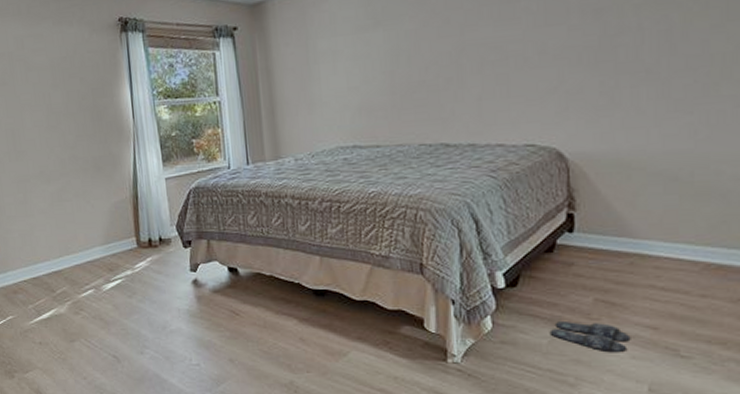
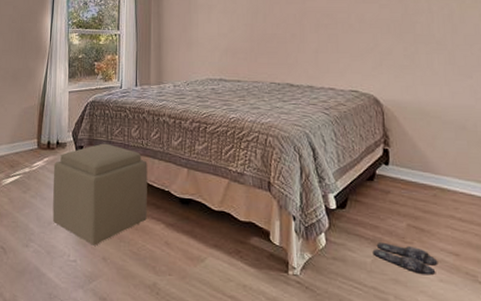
ottoman: none [159,235,276,347] -> present [52,143,148,246]

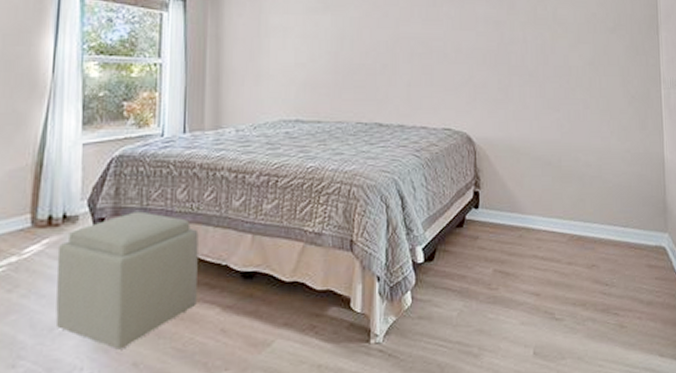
slippers: present [372,243,438,275] -> none [459,292,521,321]

